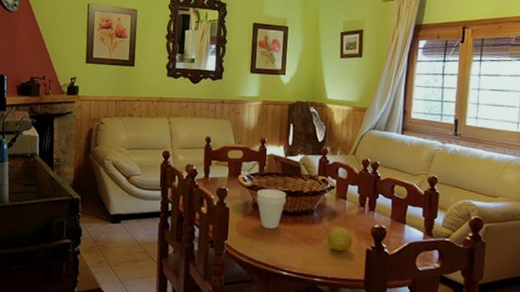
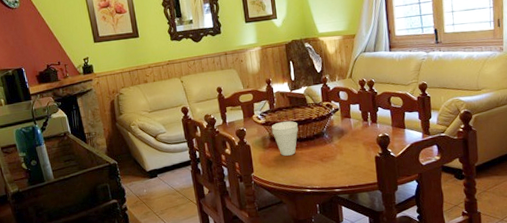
fruit: present [327,227,353,252] -> none [339,142,362,164]

